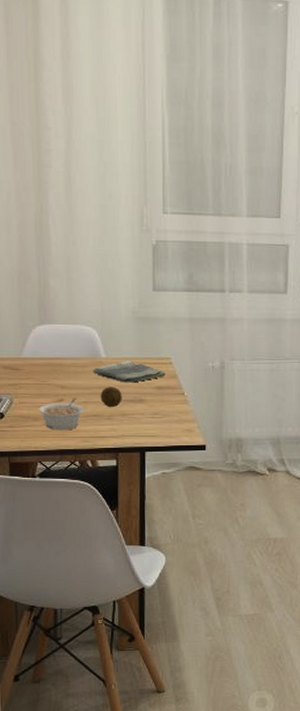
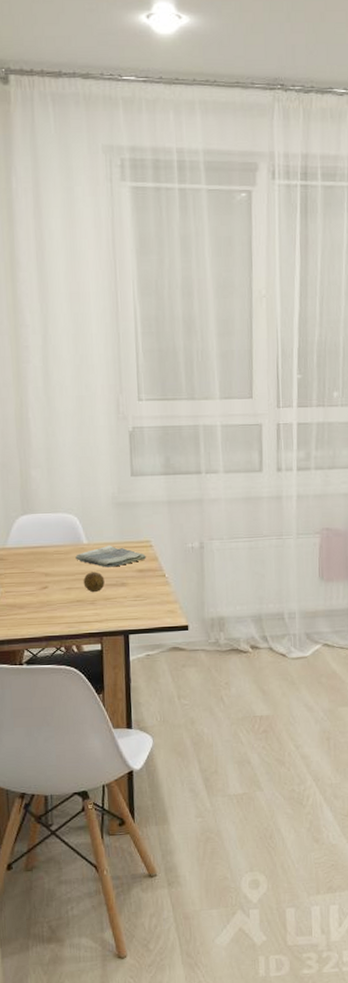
legume: present [38,398,84,430] -> none [23,584,68,617]

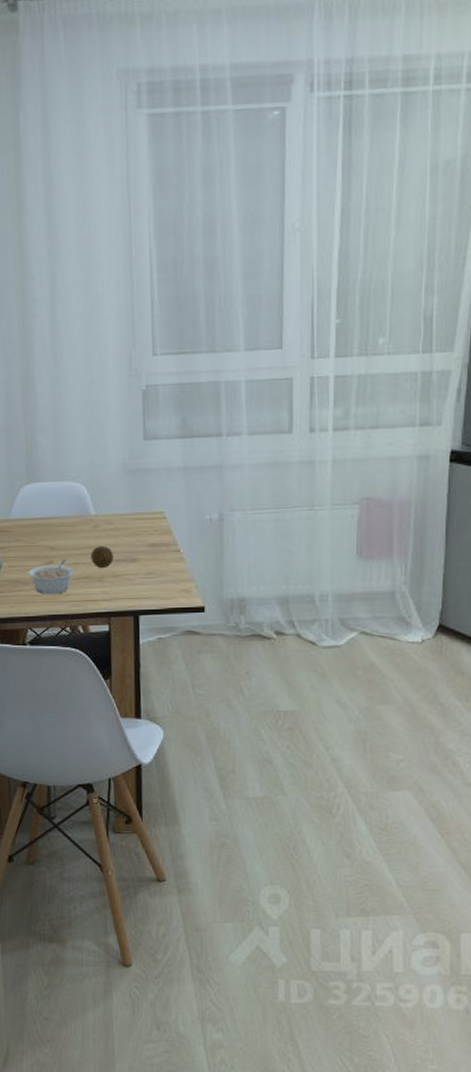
legume: none [23,584,68,617] -> present [27,559,74,595]
dish towel: present [75,545,146,568] -> none [83,516,159,541]

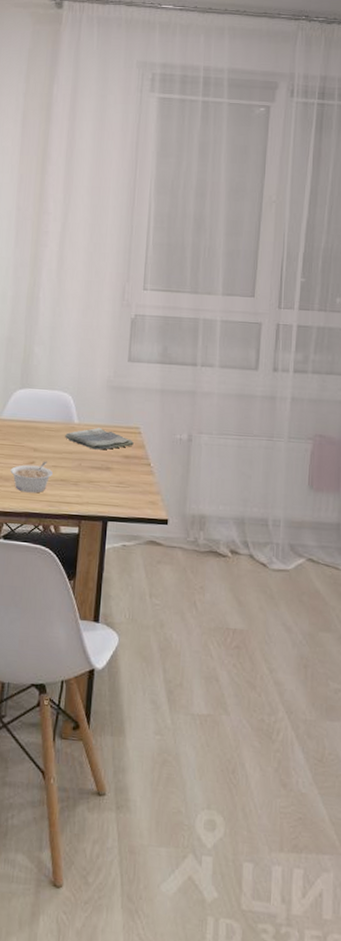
dish towel: none [83,516,159,541] -> present [65,427,134,450]
fruit: present [90,546,114,569] -> none [69,452,90,474]

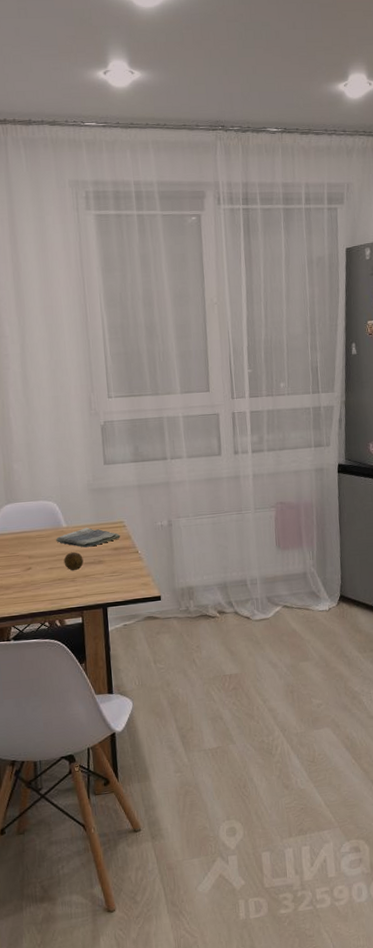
legume: present [10,461,53,493] -> none [9,565,50,596]
fruit: none [69,452,90,474] -> present [63,552,84,571]

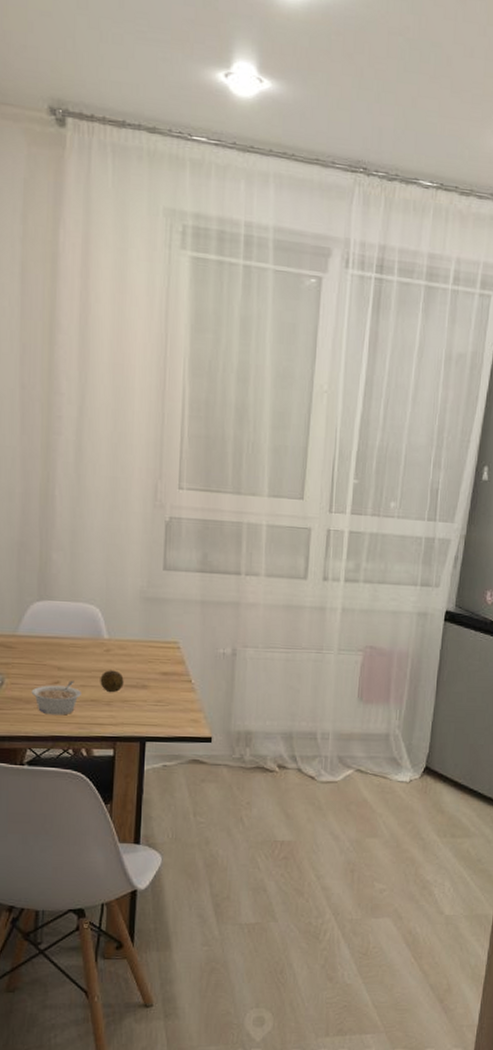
legume: none [9,565,50,596] -> present [31,680,81,715]
dish towel: present [56,527,120,548] -> none [94,642,172,667]

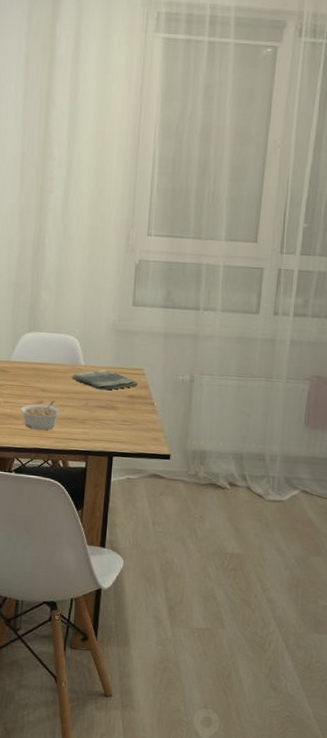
dish towel: none [94,642,172,667] -> present [72,369,138,391]
fruit: present [100,670,124,693] -> none [76,392,96,413]

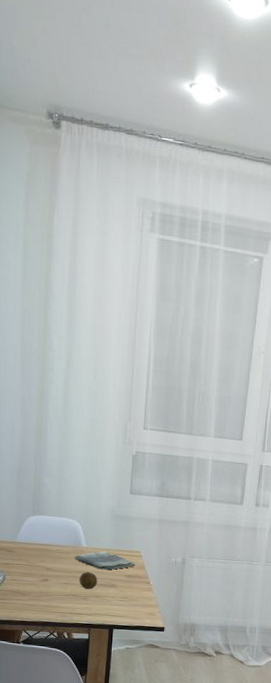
legume: present [20,401,60,431] -> none [26,579,64,606]
fruit: none [76,392,96,413] -> present [79,571,98,590]

